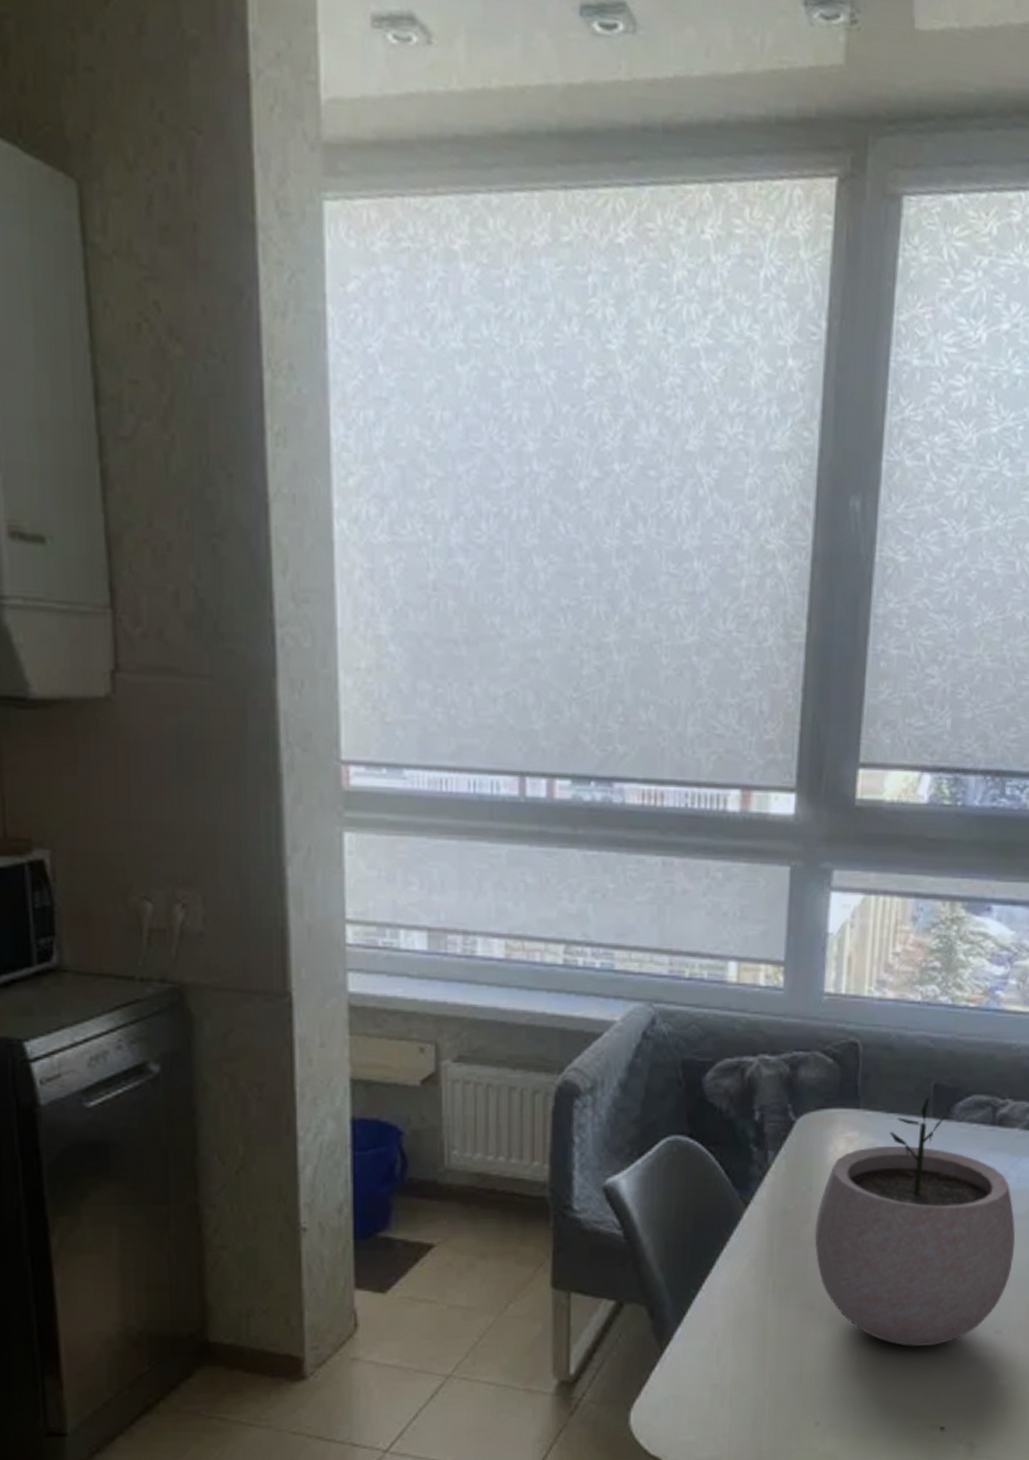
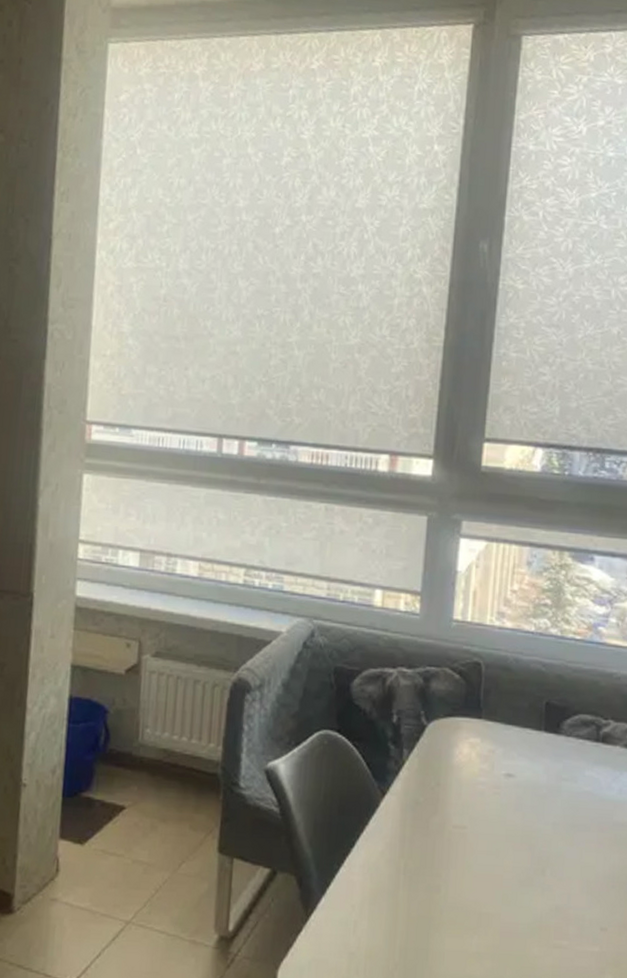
plant pot: present [814,1098,1016,1346] -> none [441,714,618,936]

